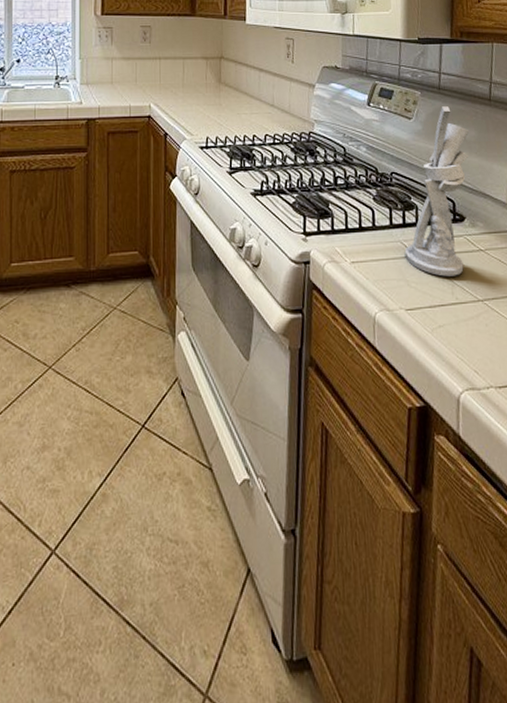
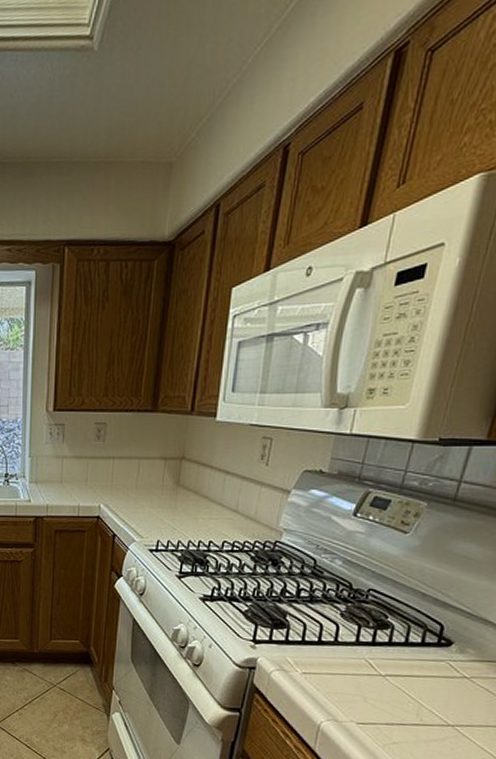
utensil holder: present [404,105,470,277] -> none [367,519,485,699]

